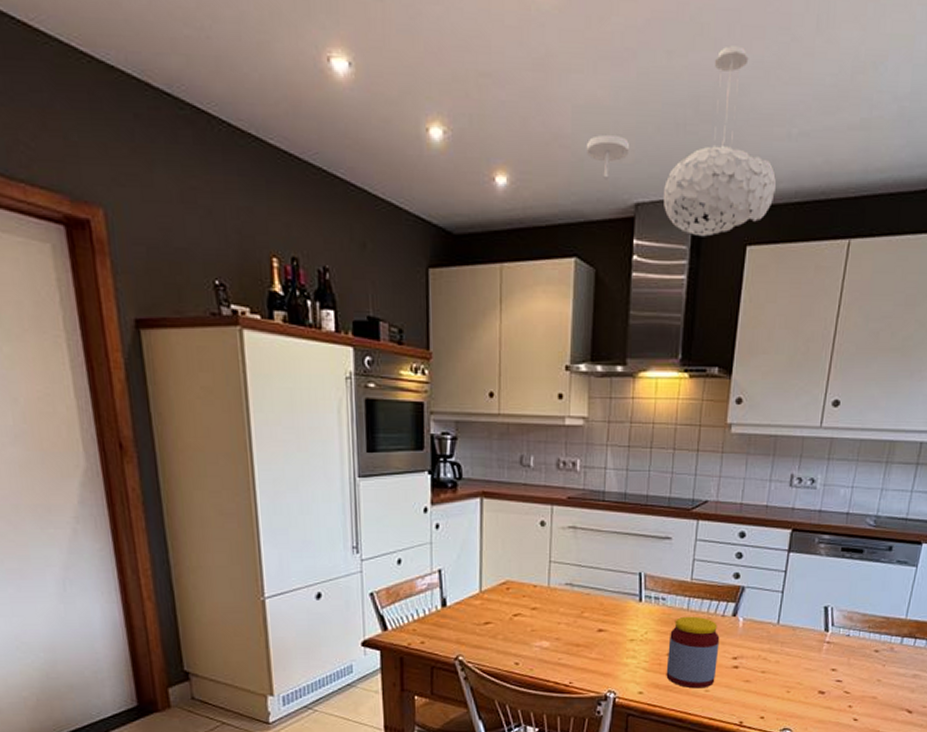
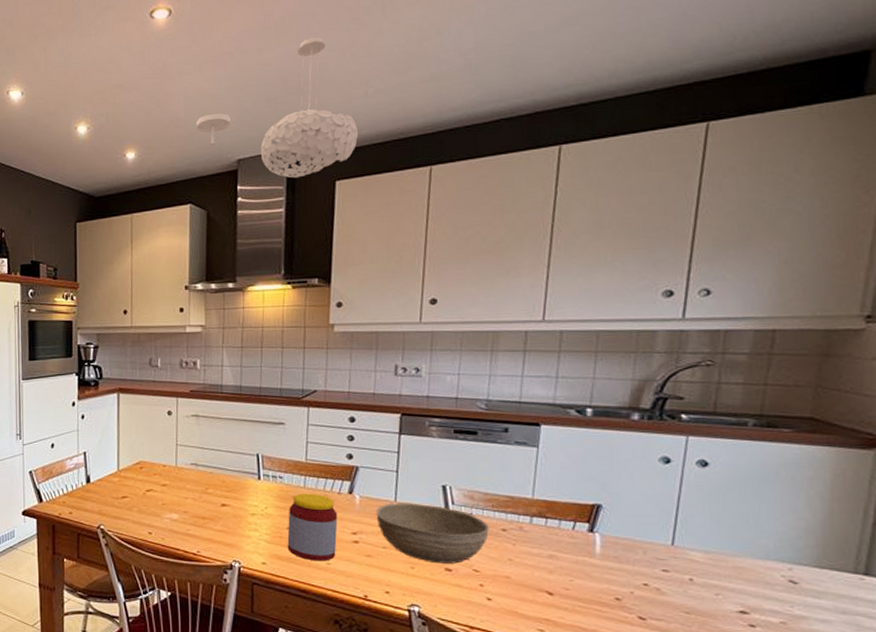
bowl: none [758,625,863,687] -> present [376,503,489,564]

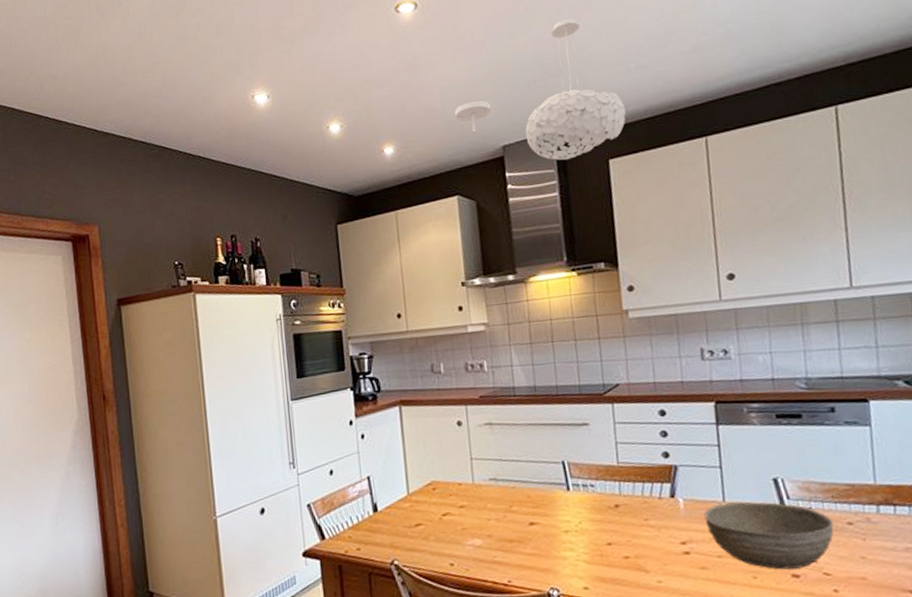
jar: present [287,493,338,561] -> none [606,500,667,580]

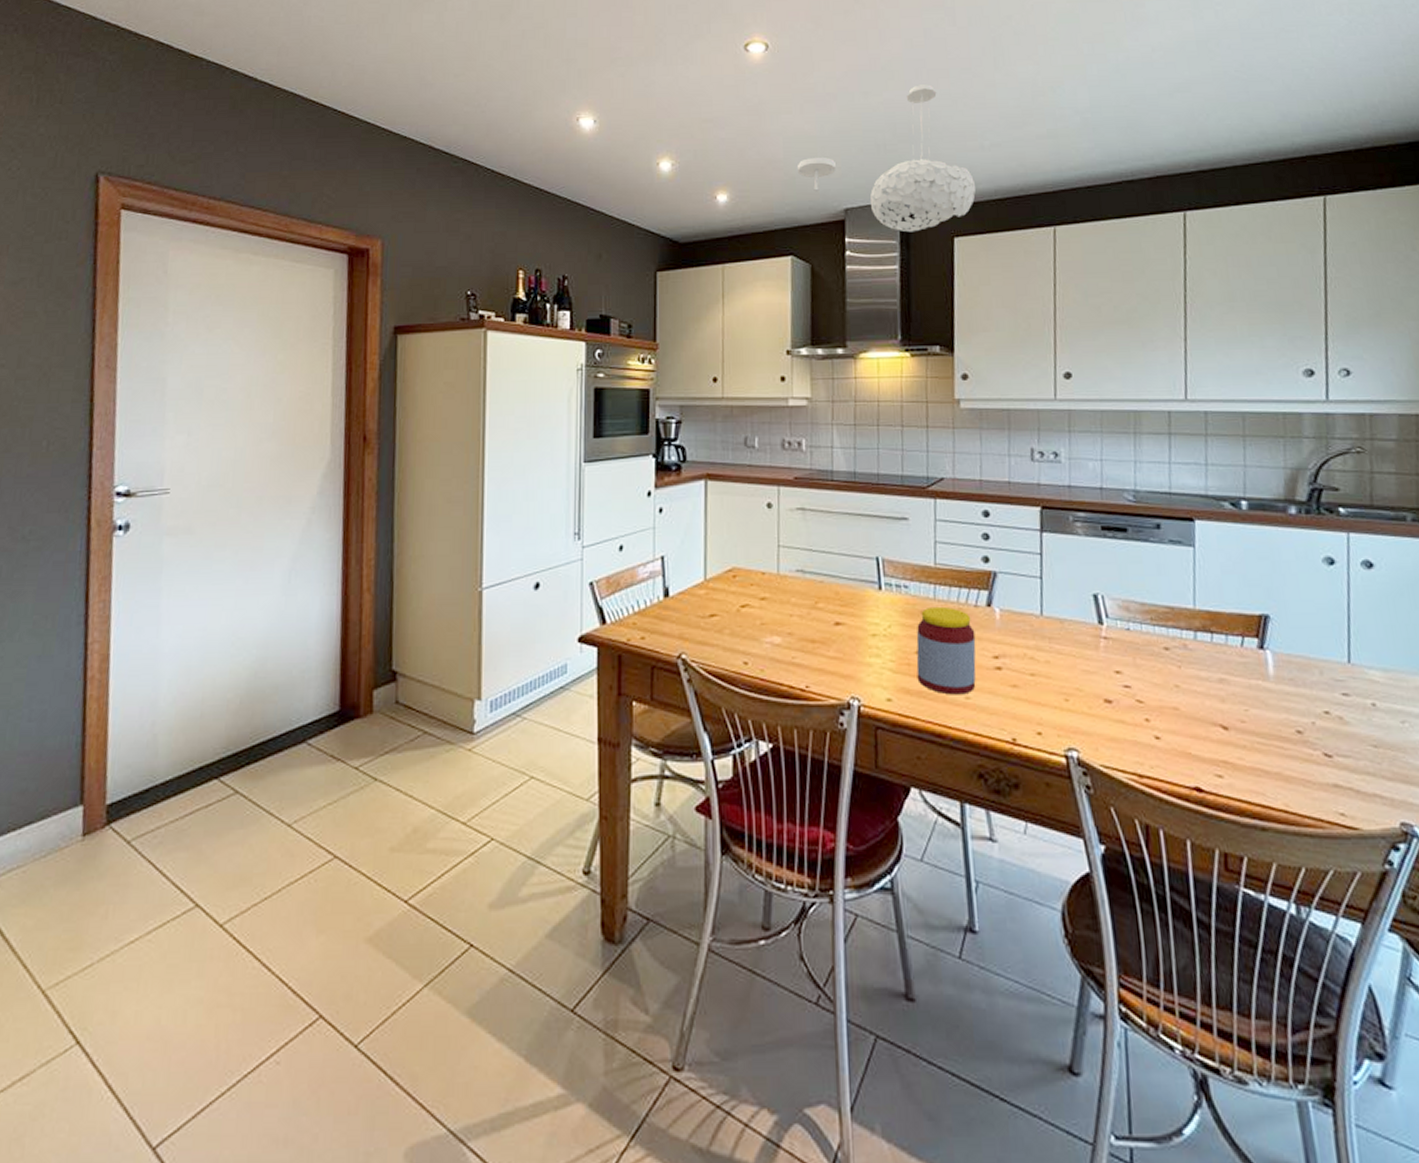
jar: none [606,500,667,580] -> present [916,606,976,695]
bowl: present [704,501,834,570] -> none [1020,616,1151,694]

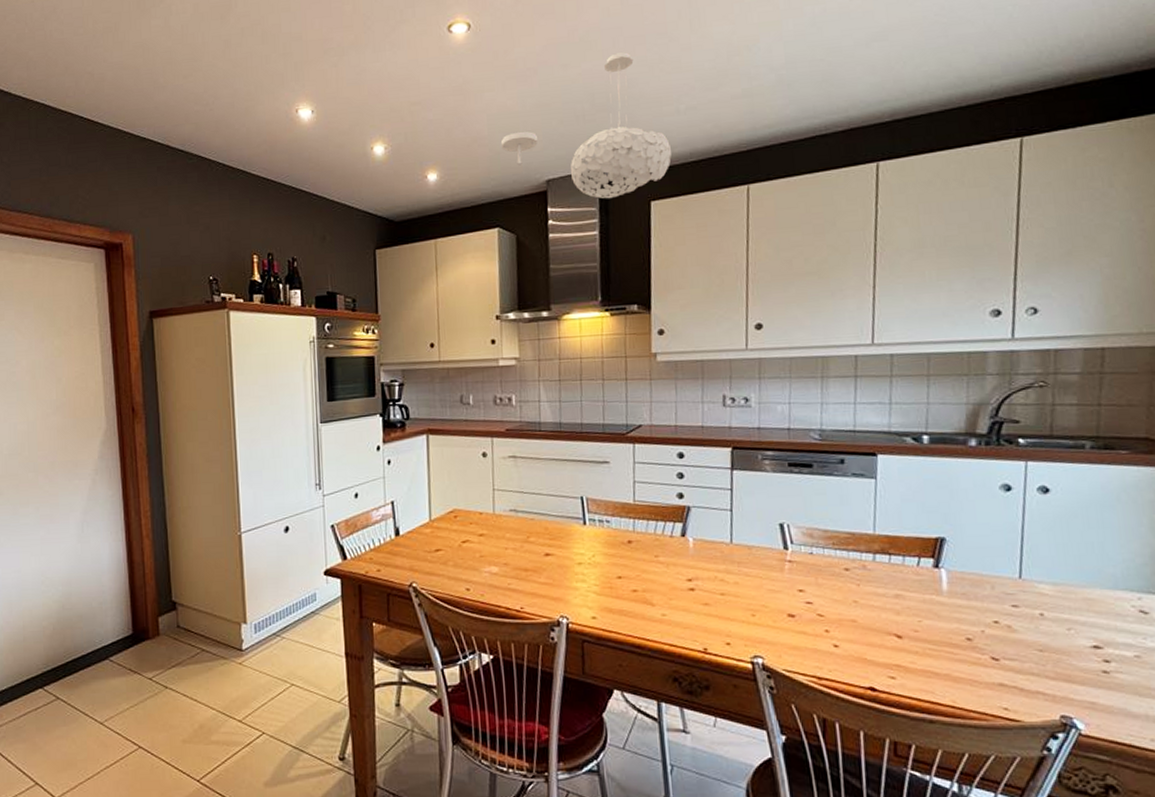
jar: present [916,606,976,695] -> none [617,537,672,613]

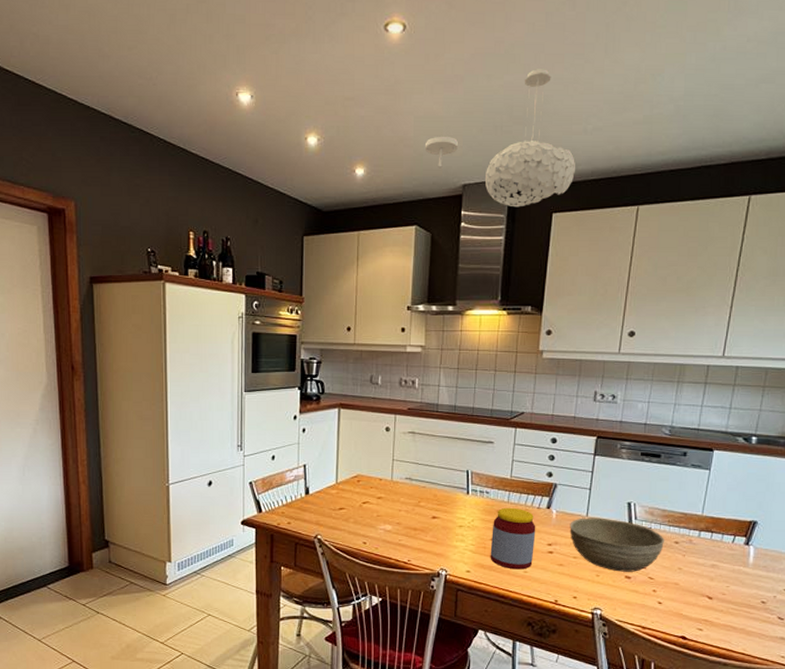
jar: none [617,537,672,613] -> present [490,507,536,570]
bowl: none [711,544,832,609] -> present [569,517,664,572]

